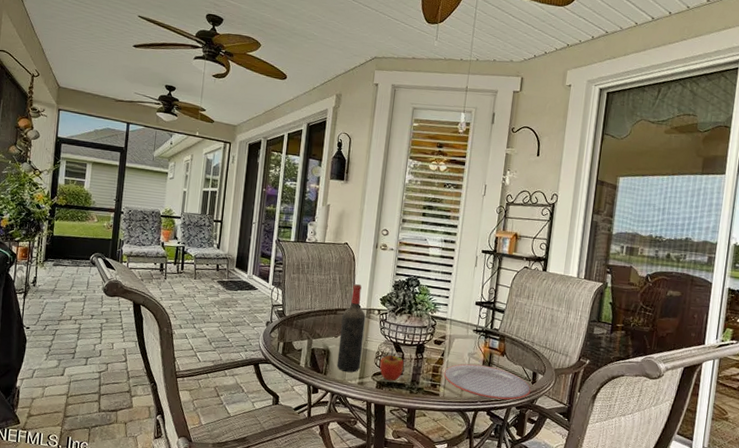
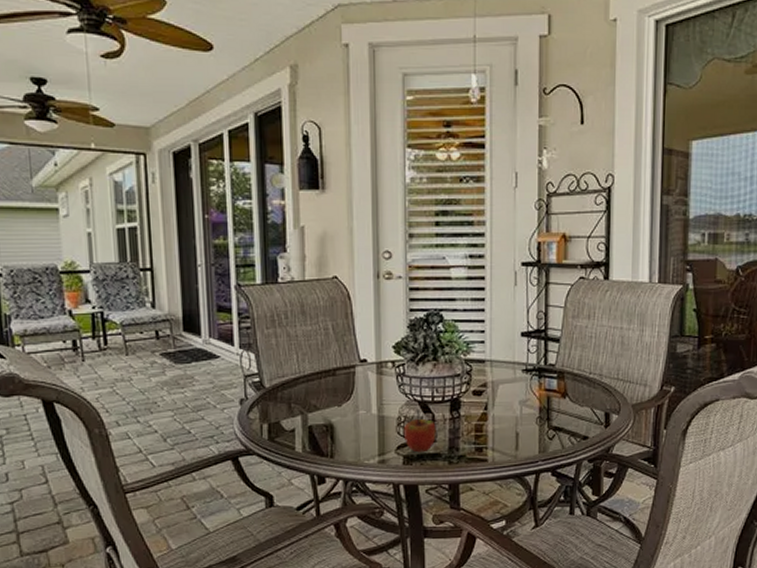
wine bottle: present [336,283,366,372] -> none [344,330,379,449]
plate: present [443,363,531,400] -> none [490,413,605,456]

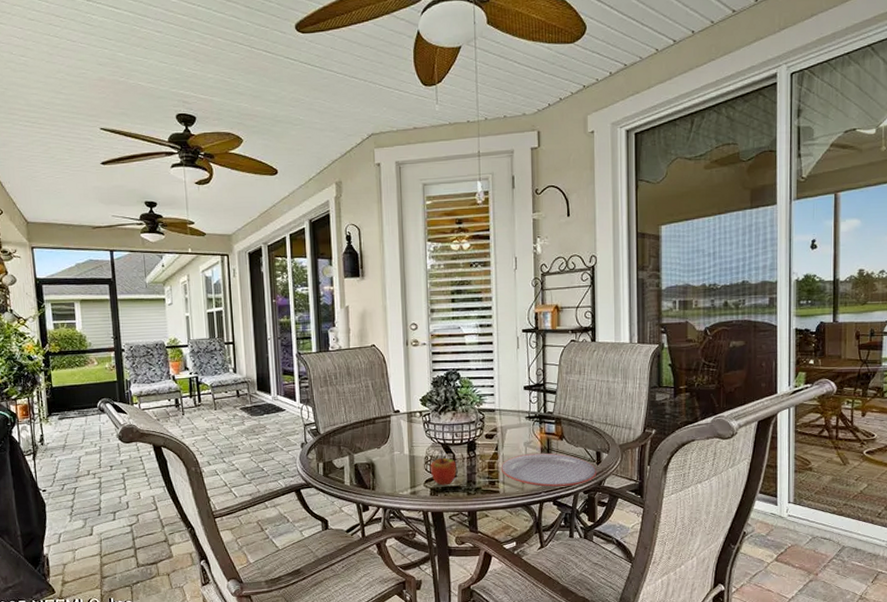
plate: none [490,413,605,456] -> present [501,453,597,488]

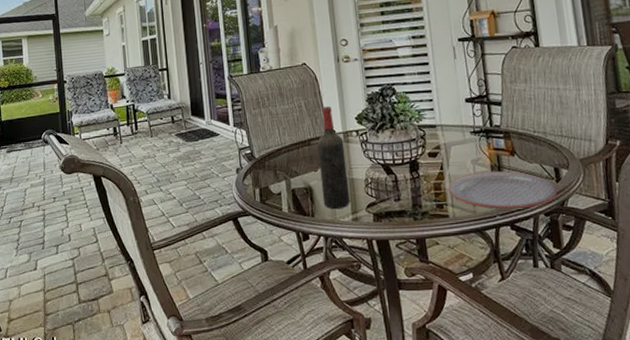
wine bottle: none [381,387,411,483] -> present [317,105,351,209]
apple: present [430,451,457,486] -> none [371,172,400,211]

